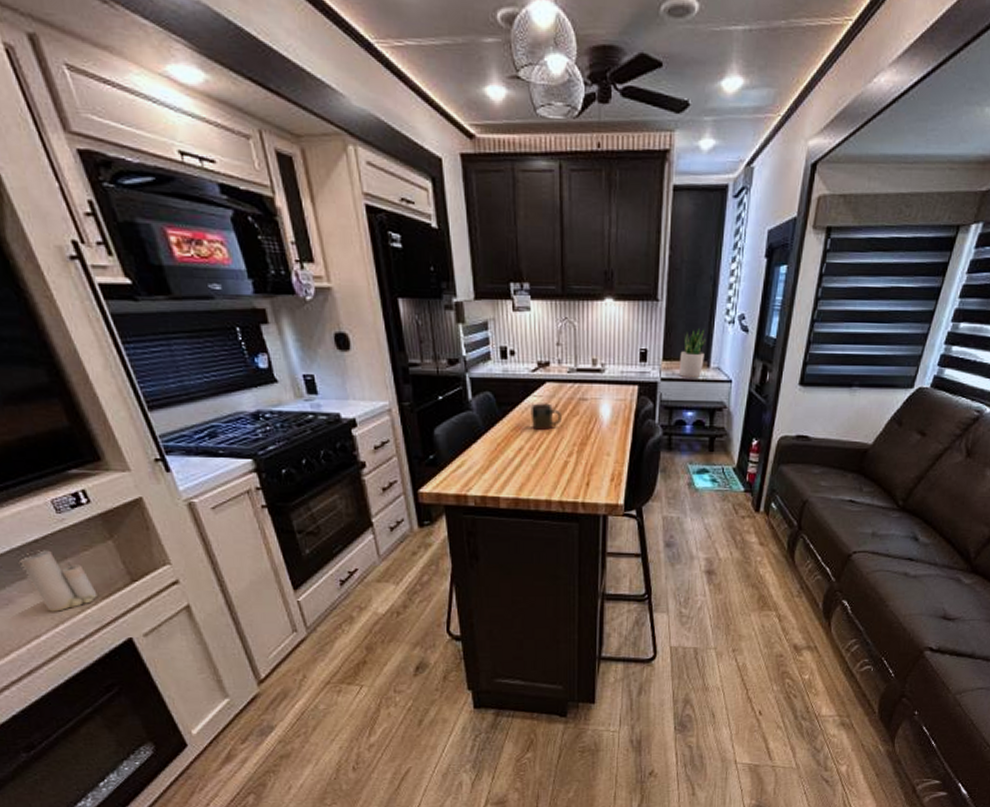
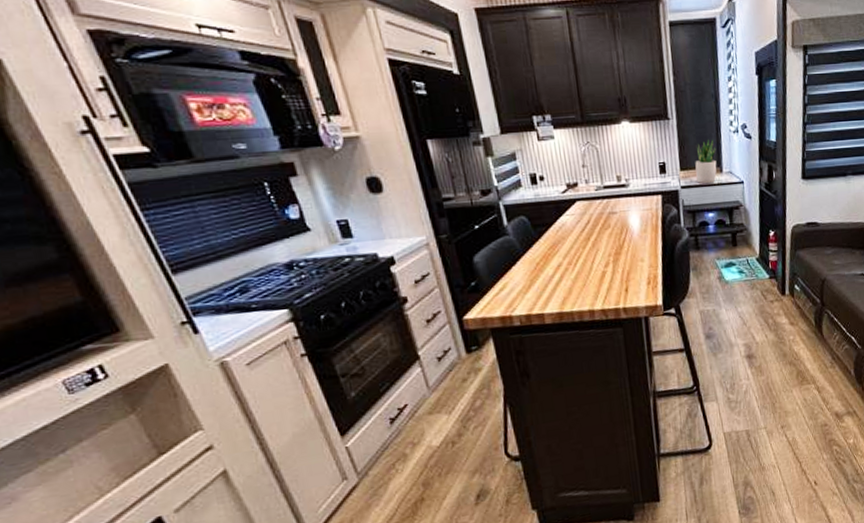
candle: present [18,549,98,612] -> none [23,435,119,503]
mug: present [530,403,562,430] -> none [564,220,595,246]

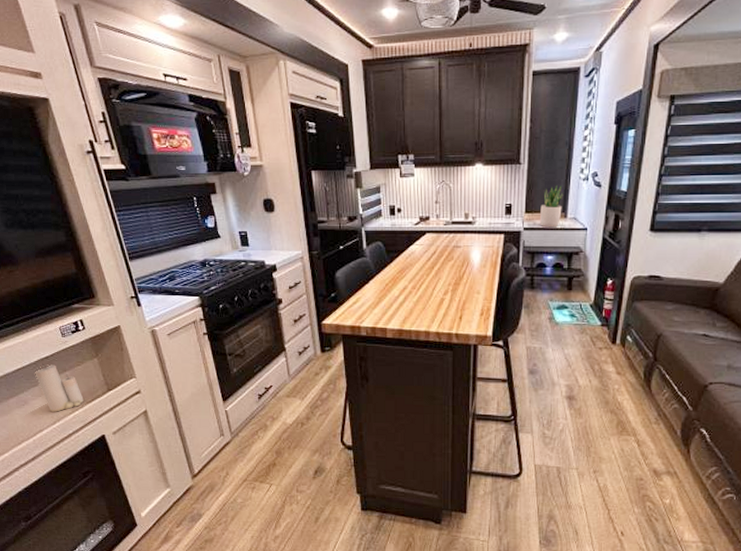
candle: none [23,435,119,503] -> present [34,363,84,412]

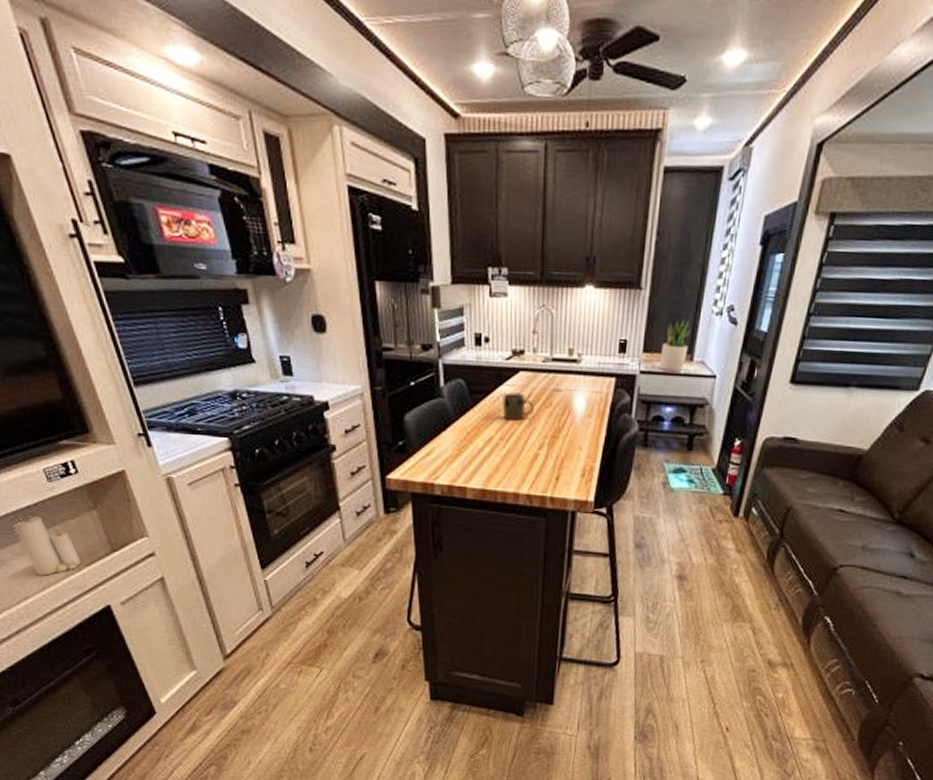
mug: none [413,250,439,272] -> present [502,392,534,421]

